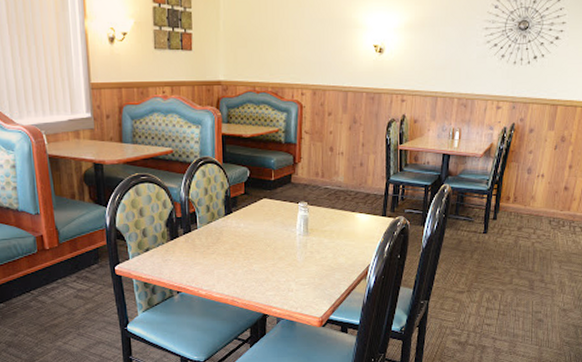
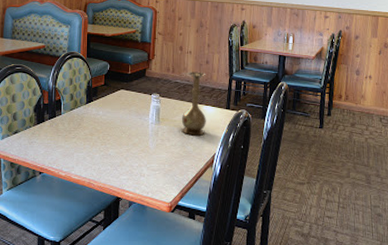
vase: none [332,175,360,246] -> present [181,72,206,136]

